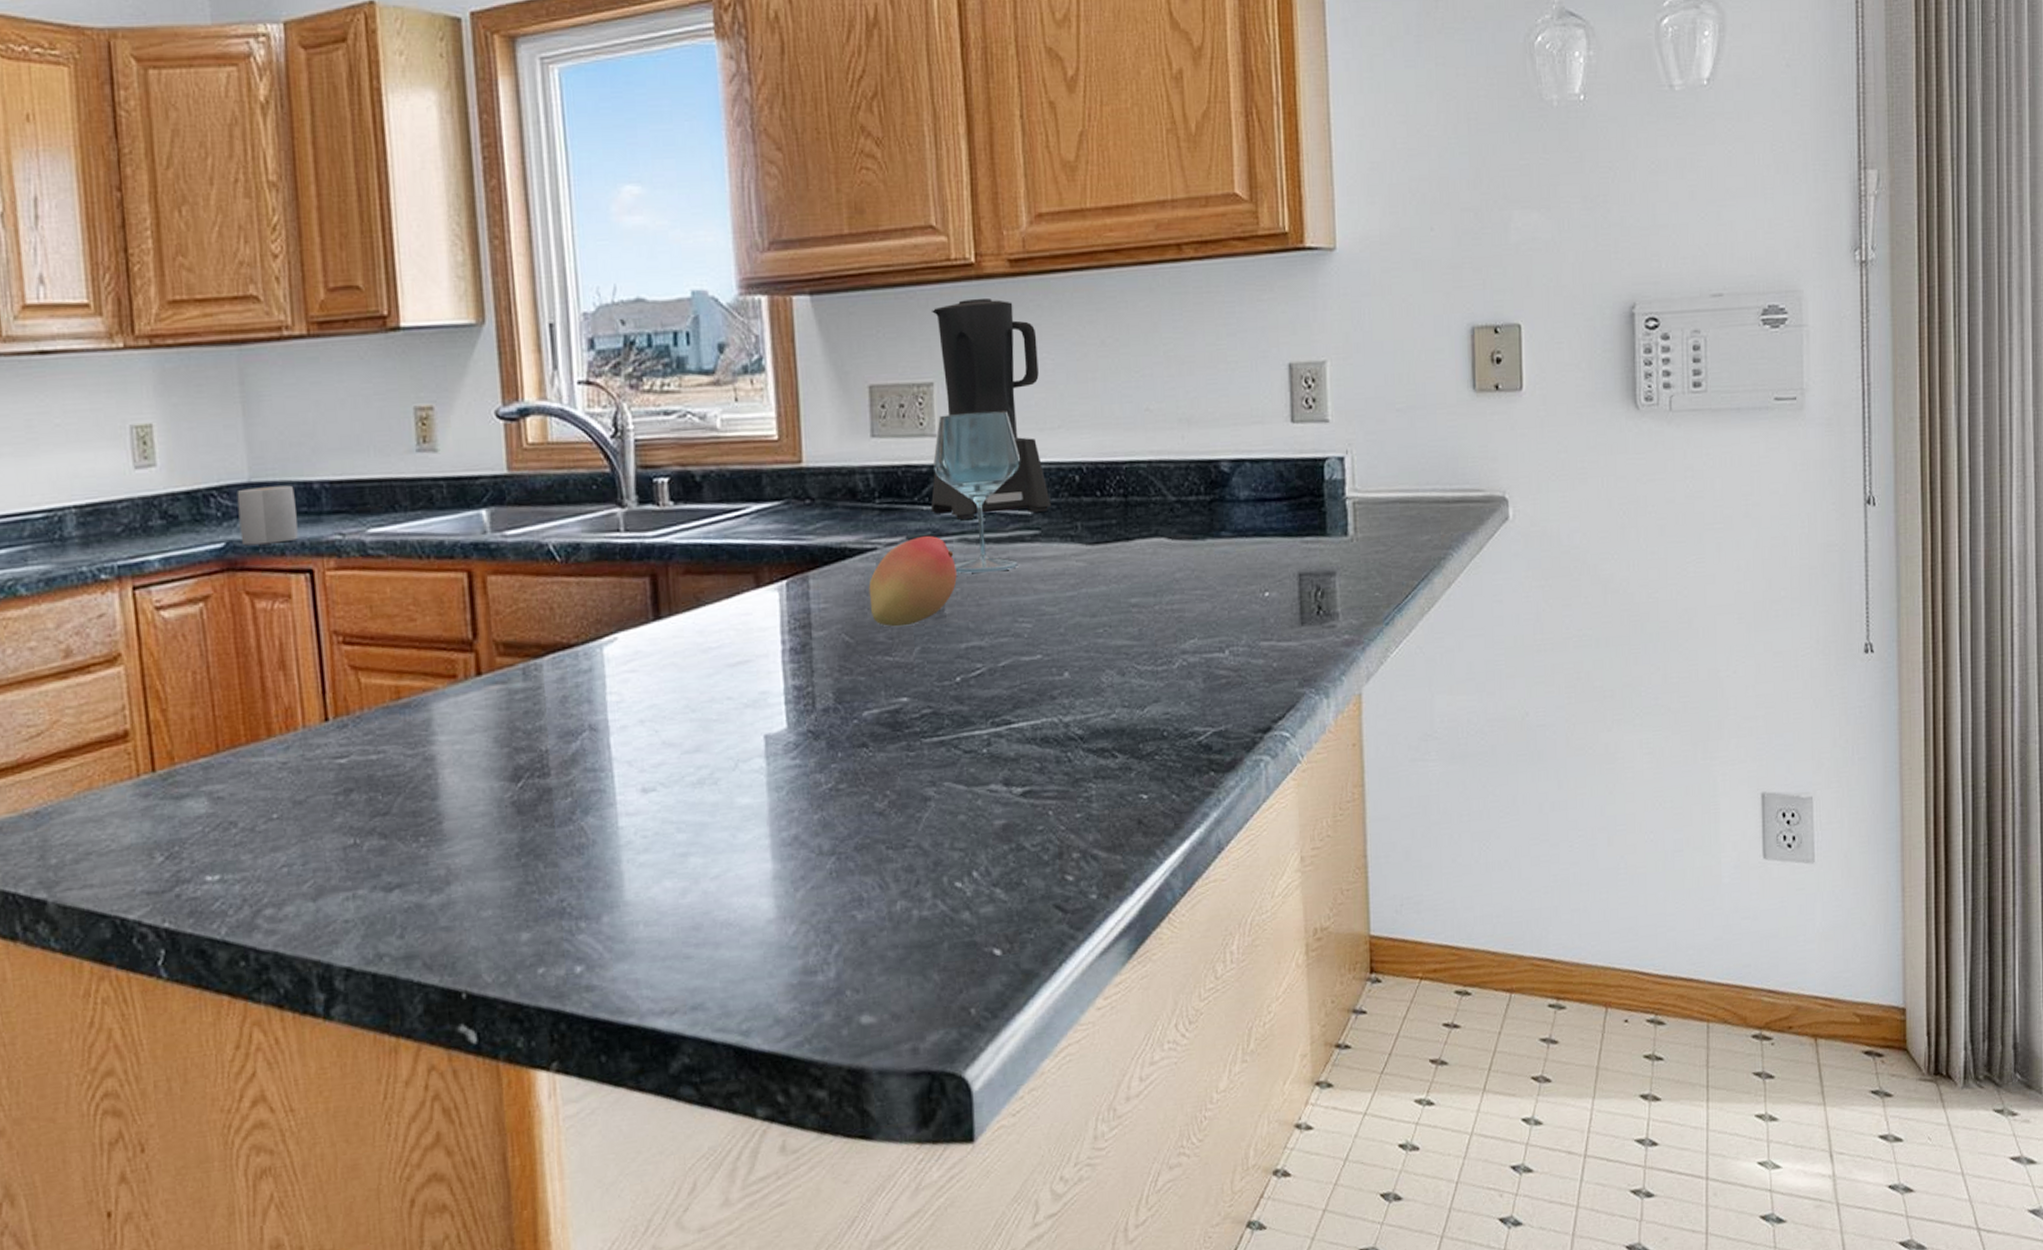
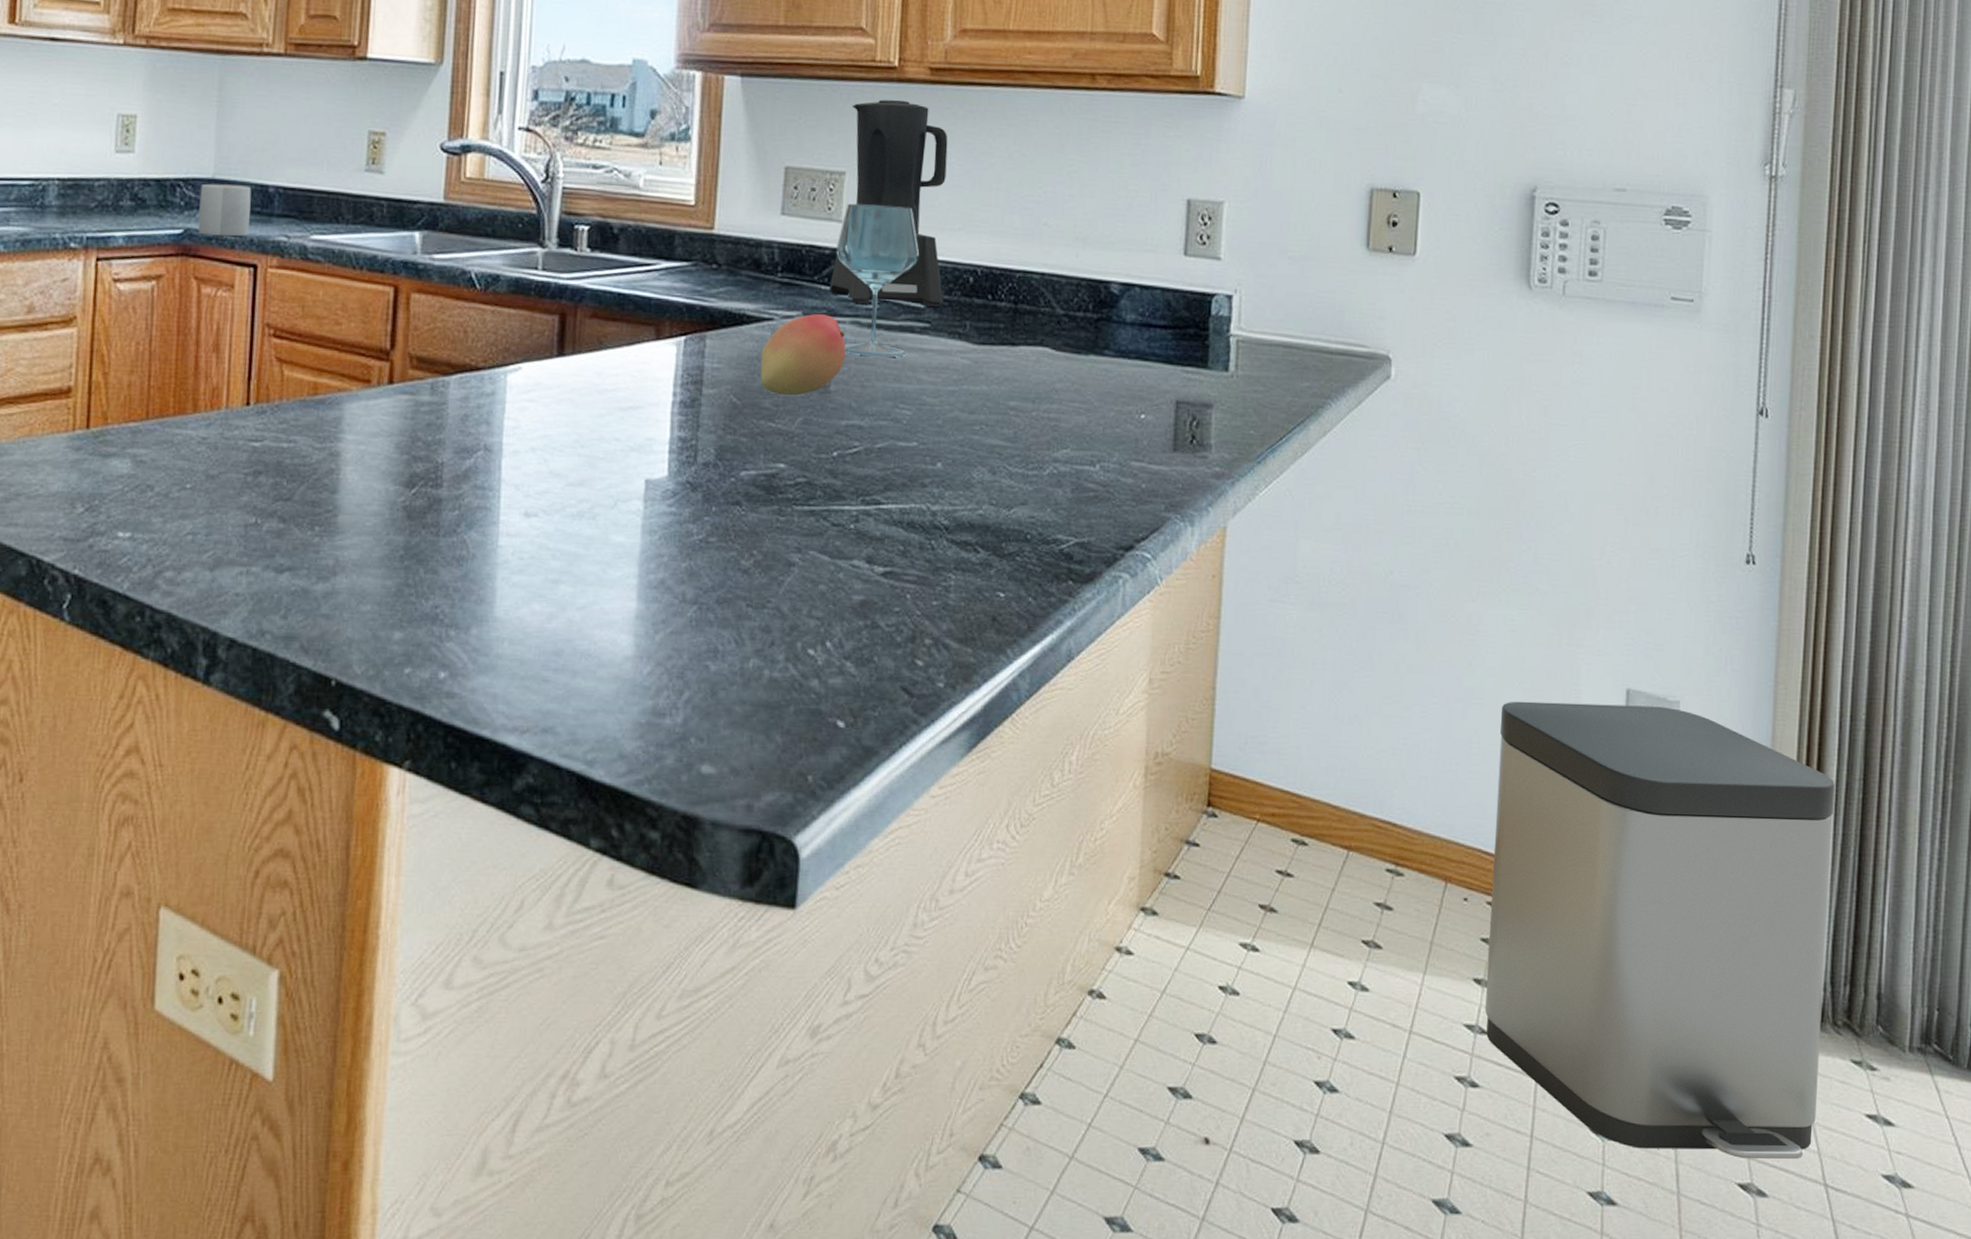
pedal bin: none [1644,804,1965,1227] -> present [1485,701,1835,1159]

